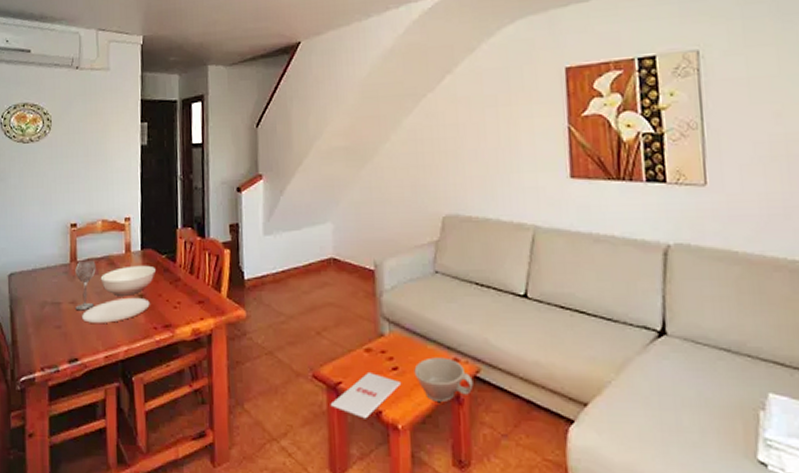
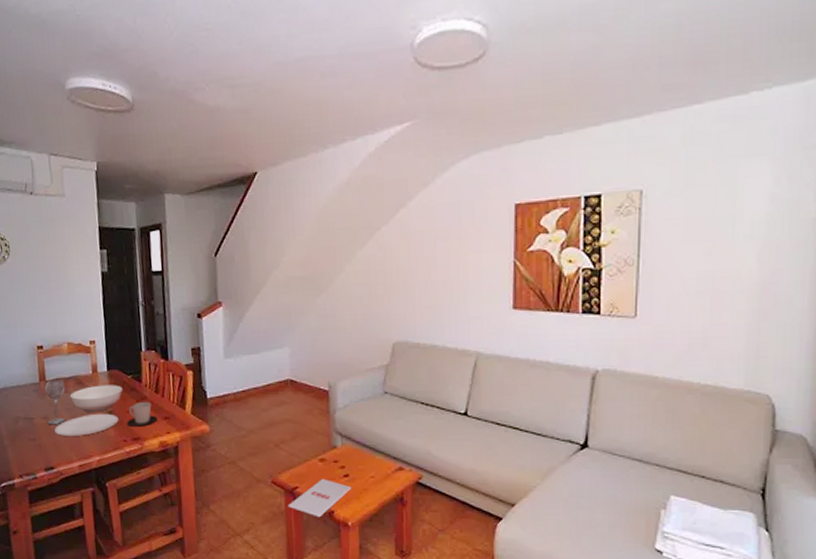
cup: none [158,284,192,312] -> present [127,402,158,427]
cup: present [414,357,474,401] -> none [363,466,416,503]

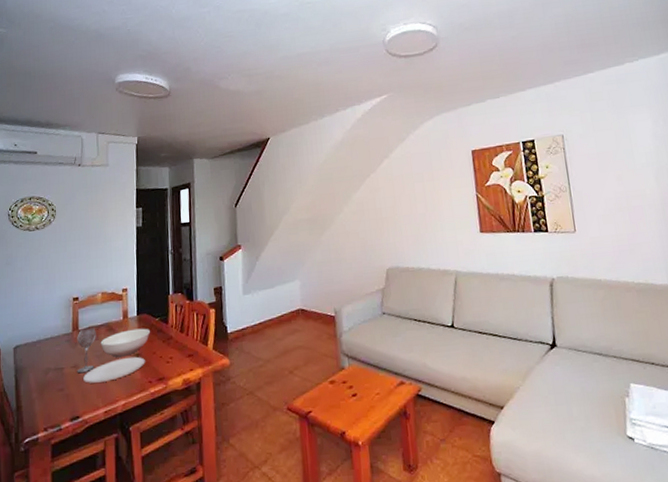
cup: present [127,402,158,427] -> none [153,342,182,367]
magazine: present [288,479,352,518] -> none [302,400,360,440]

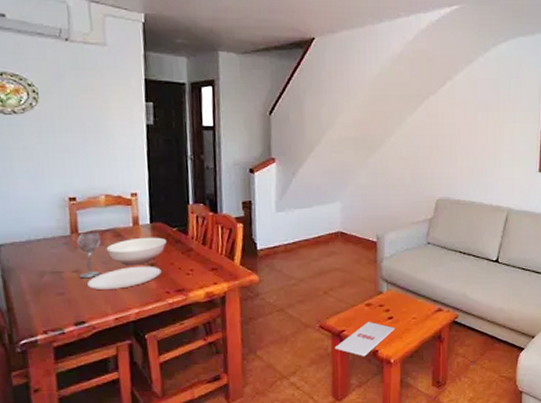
magazine: none [302,400,360,440] -> present [334,322,396,357]

